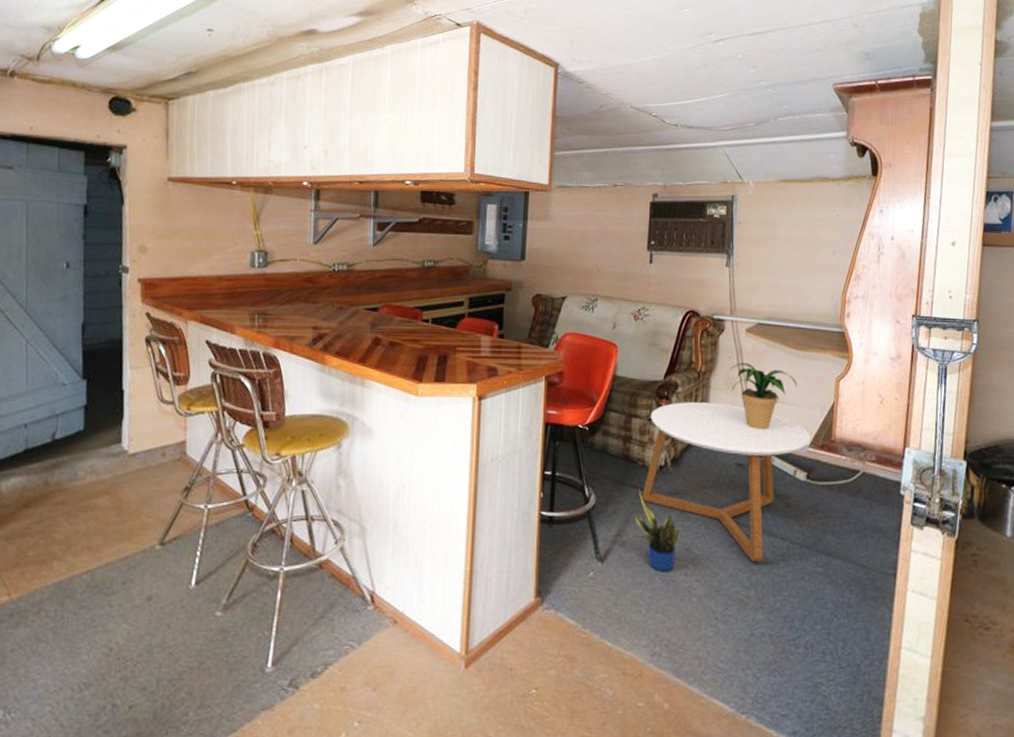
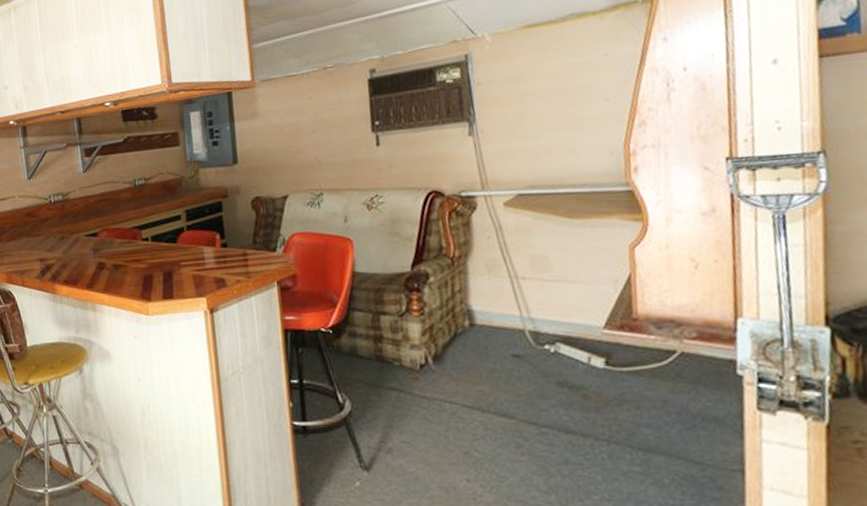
potted plant: present [634,489,679,572] -> none [397,391,454,479]
coffee table: present [643,402,811,561] -> none [401,289,605,463]
potted plant: present [726,363,798,429] -> none [486,241,579,314]

